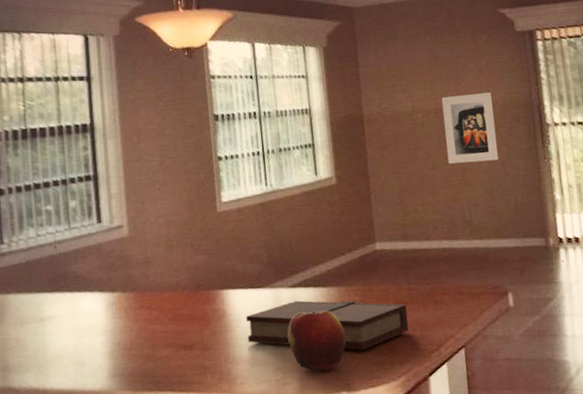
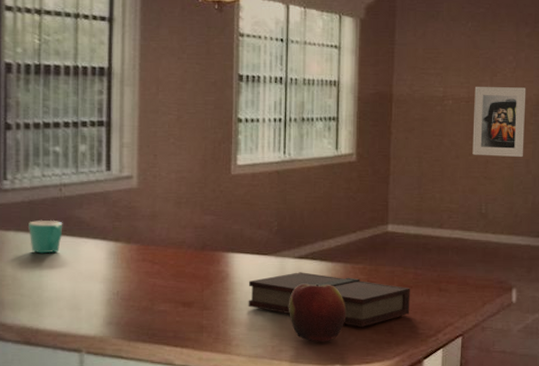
mug: none [27,278,61,313] -> present [27,219,63,254]

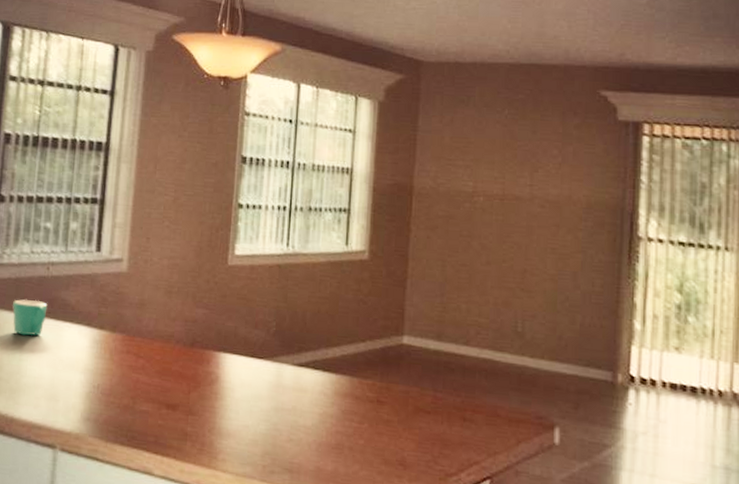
book: present [248,272,410,327] -> none [238,381,428,454]
apple: present [289,283,346,342] -> none [284,395,350,468]
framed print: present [472,87,526,157] -> none [507,183,575,268]

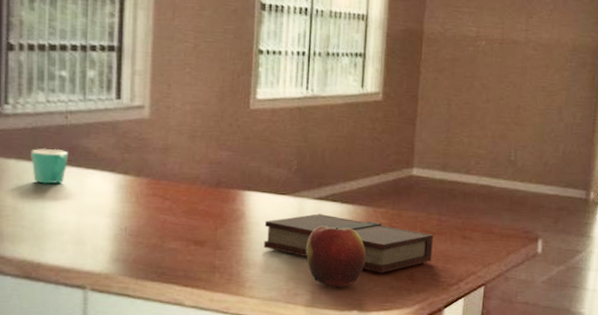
book: none [238,381,428,454] -> present [263,214,433,273]
apple: none [284,395,350,468] -> present [306,226,366,287]

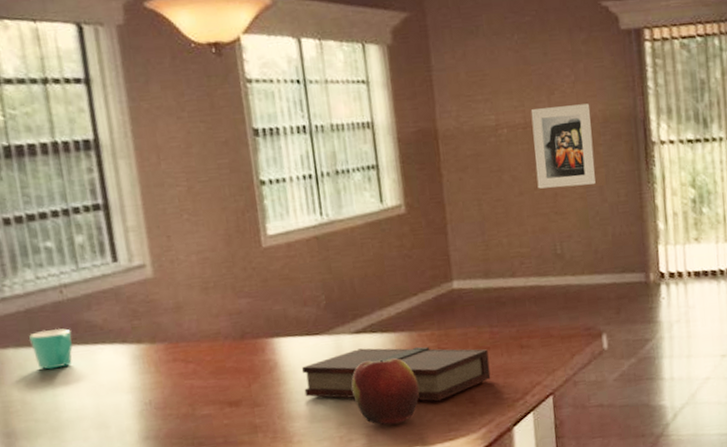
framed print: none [503,28,563,104] -> present [530,103,596,189]

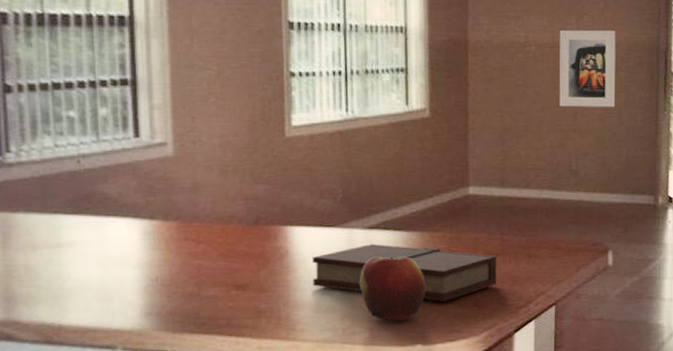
mug: present [28,328,73,370] -> none [40,197,85,237]

